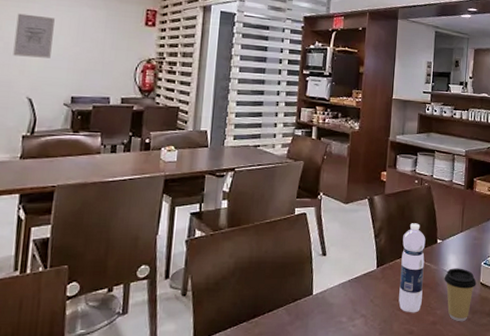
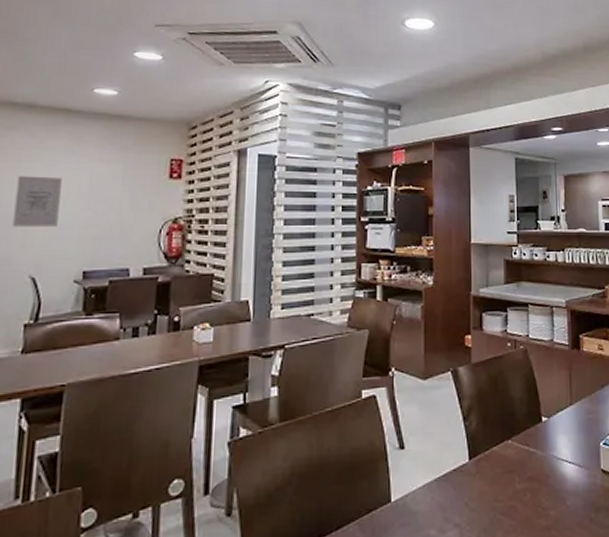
water bottle: present [398,223,426,313] -> none [499,398,530,517]
coffee cup: present [444,268,477,321] -> none [555,452,597,524]

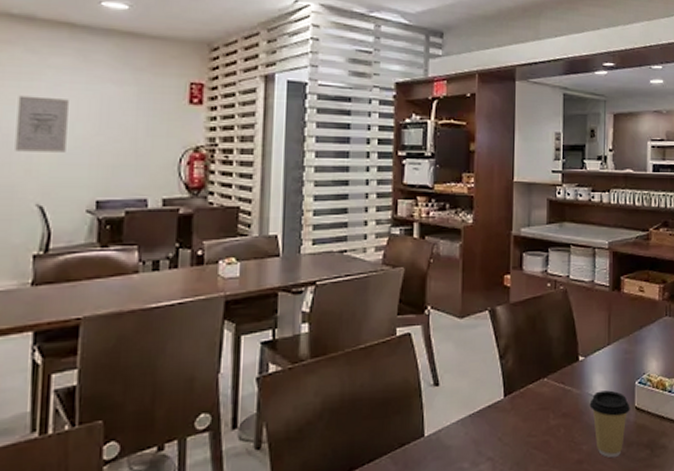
coffee cup: none [555,452,597,524] -> present [589,390,630,458]

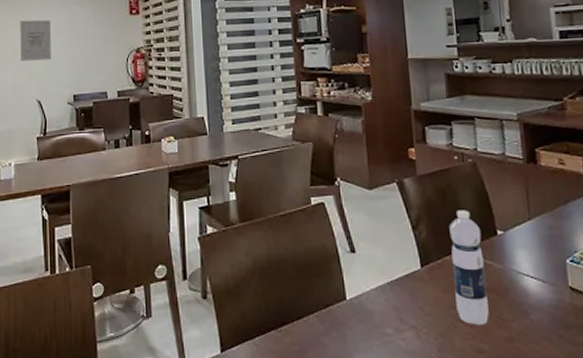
water bottle: none [534,337,564,451] -> present [449,210,489,326]
coffee cup: present [589,390,630,458] -> none [514,267,564,338]

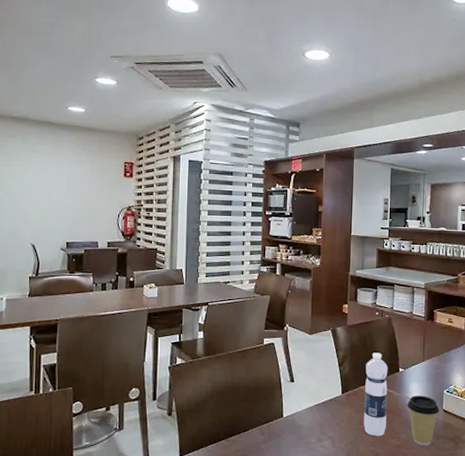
wall art: present [20,20,51,61] -> none [17,171,49,209]
coffee cup: none [514,267,564,338] -> present [407,395,439,445]

